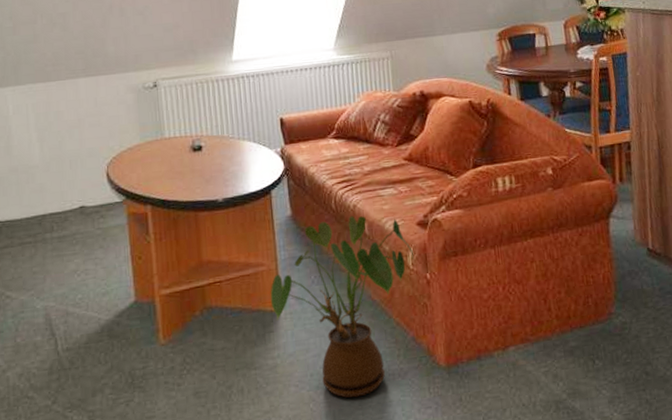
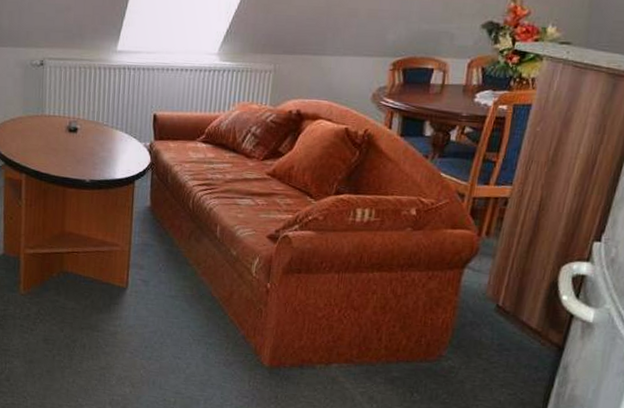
house plant: present [270,216,414,398] -> none [119,218,259,375]

